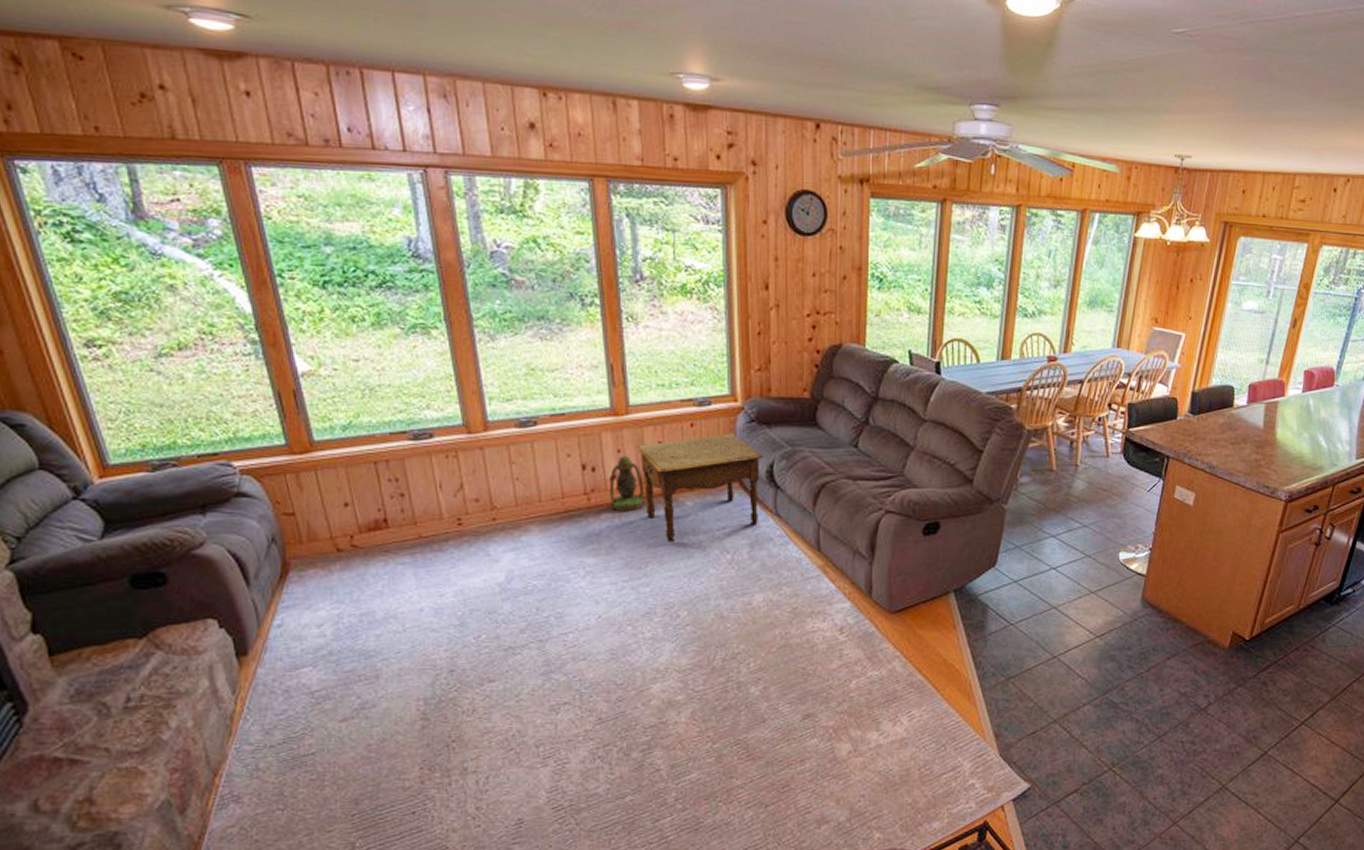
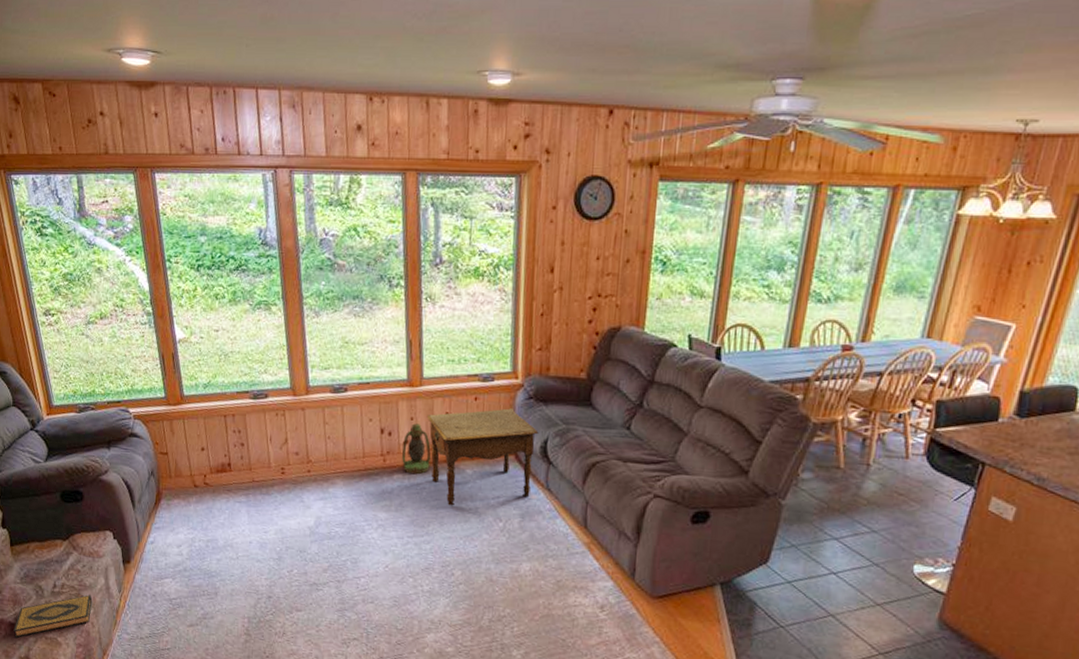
hardback book: none [62,703,192,776] -> present [13,595,93,638]

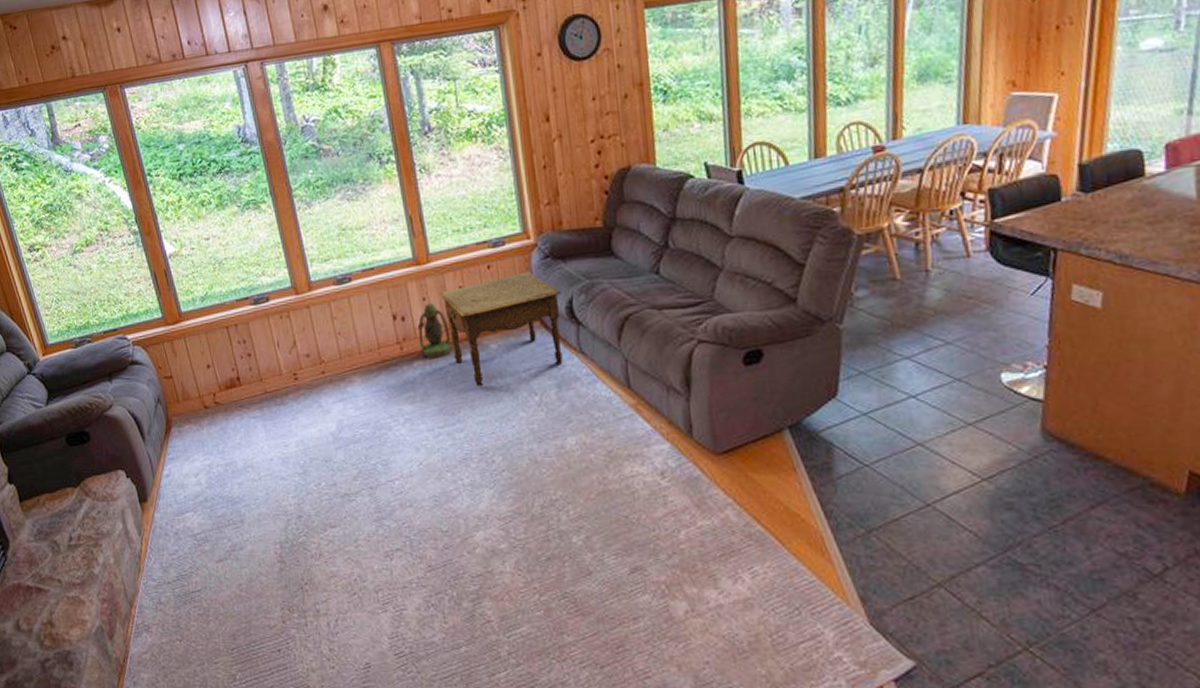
hardback book: present [13,595,93,638] -> none [32,543,112,602]

